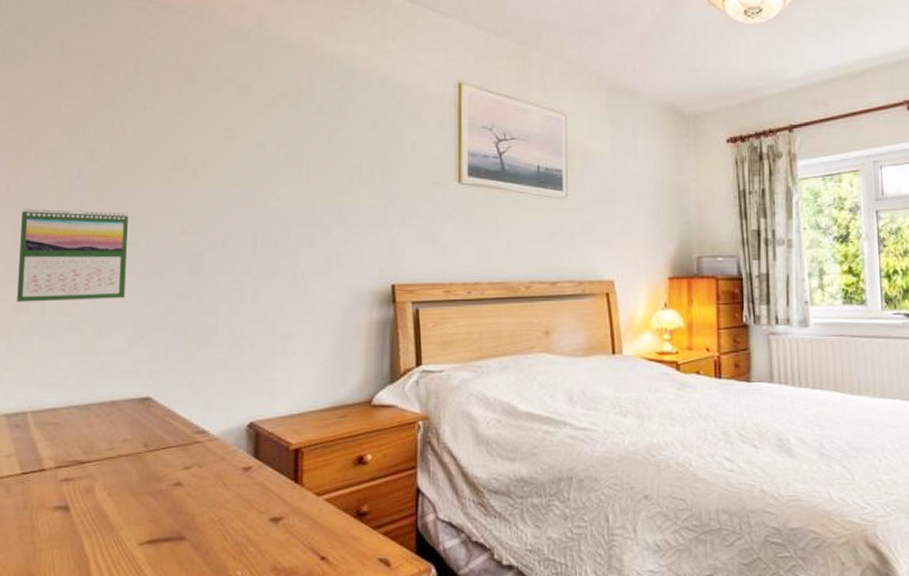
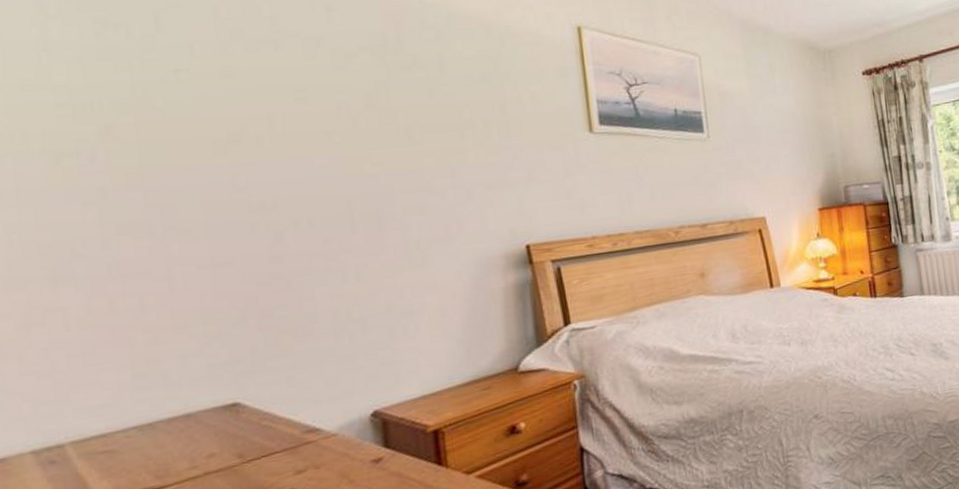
calendar: present [17,208,128,302] -> none [13,196,184,317]

